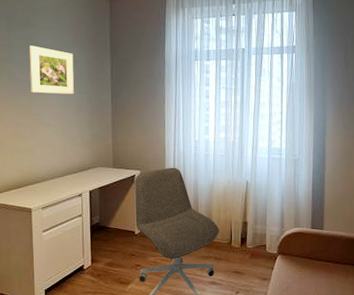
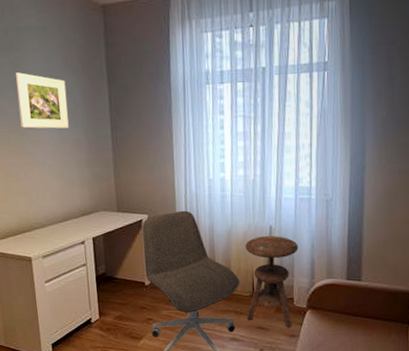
side table: none [224,190,271,272] -> present [244,236,298,328]

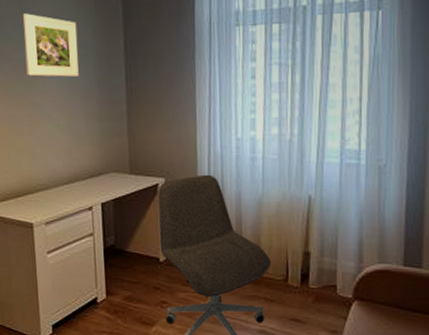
side table: present [244,236,298,328] -> none [278,208,343,322]

